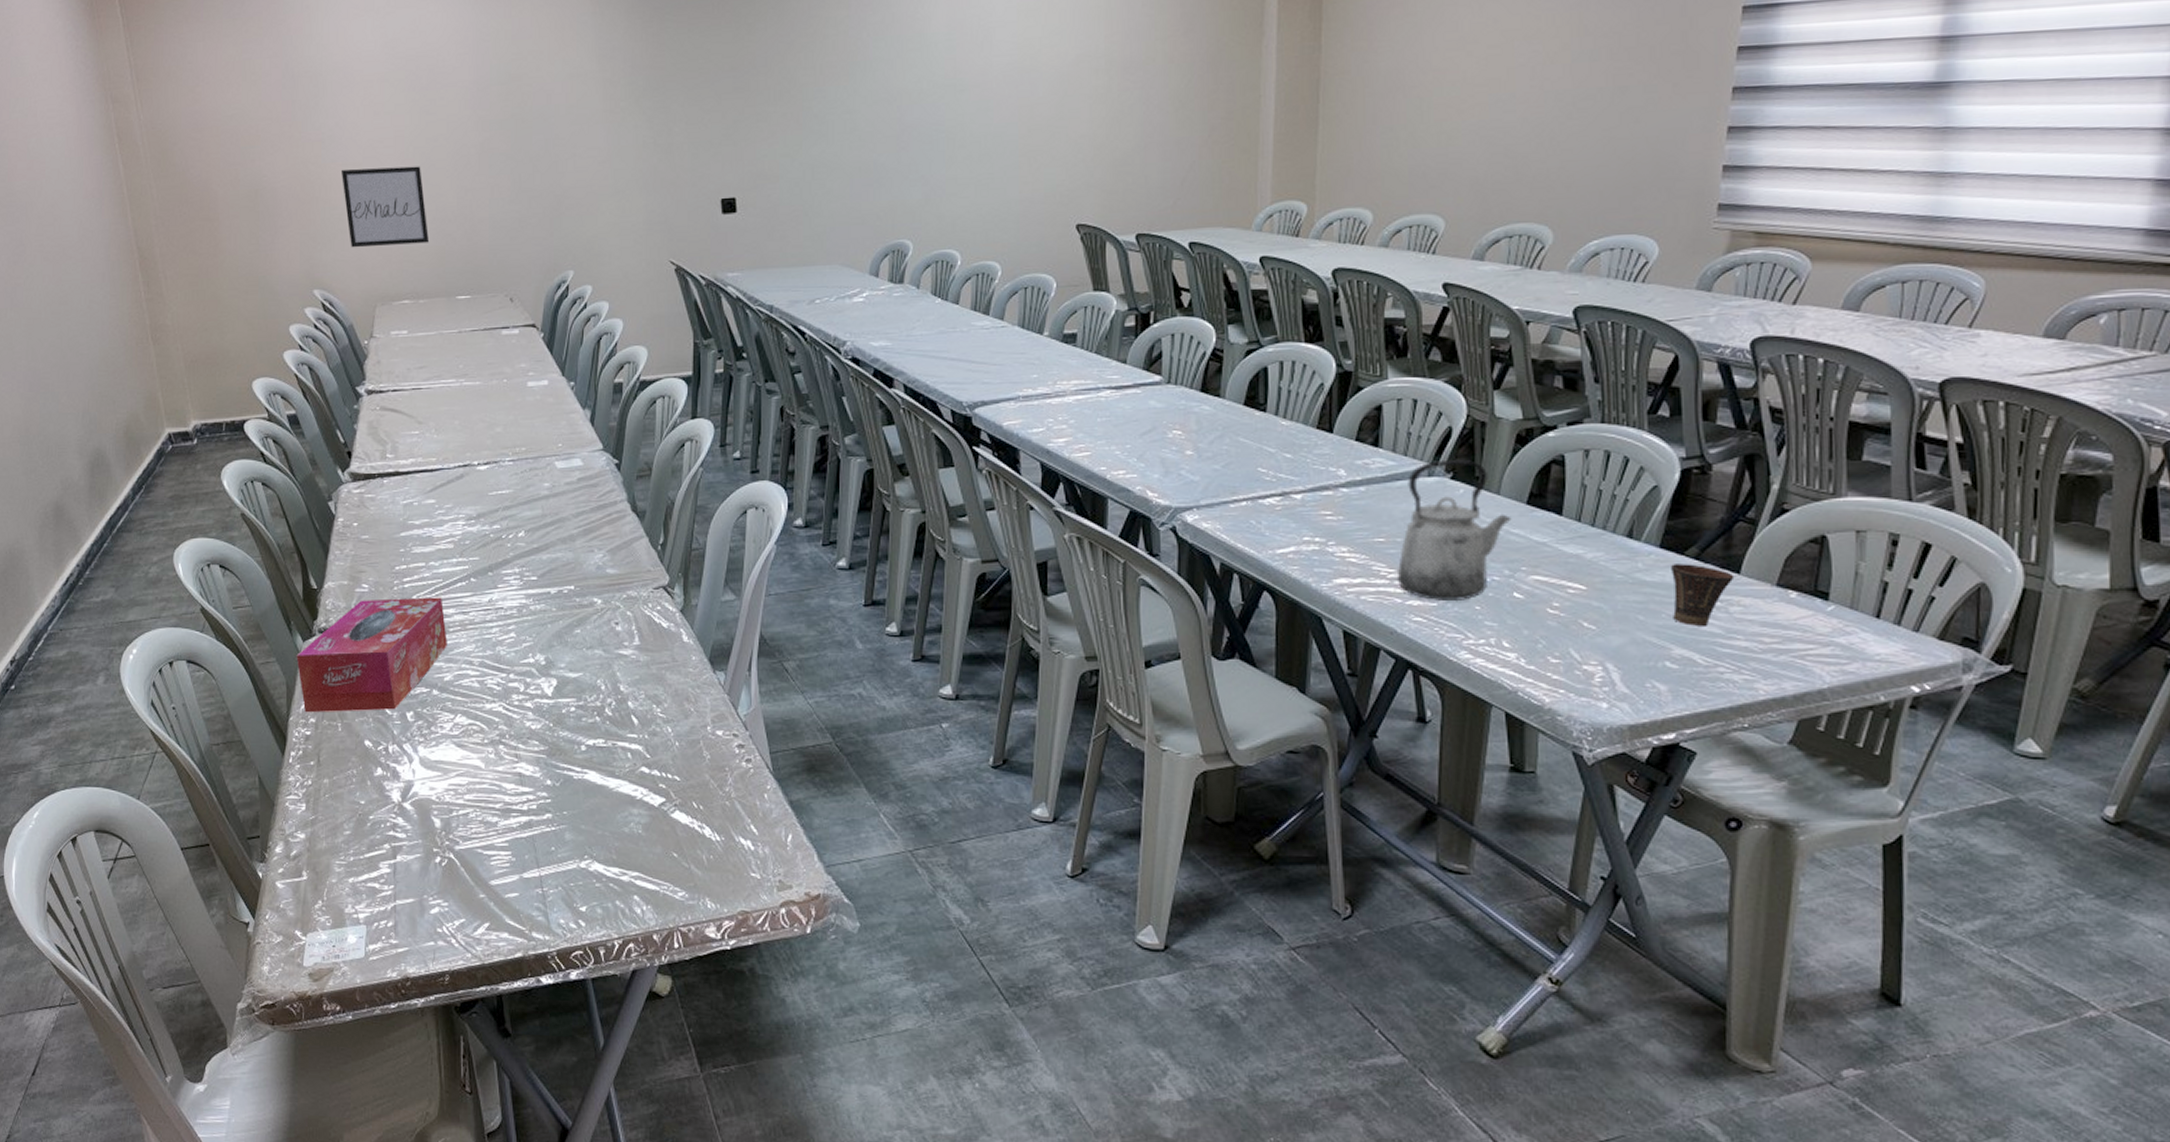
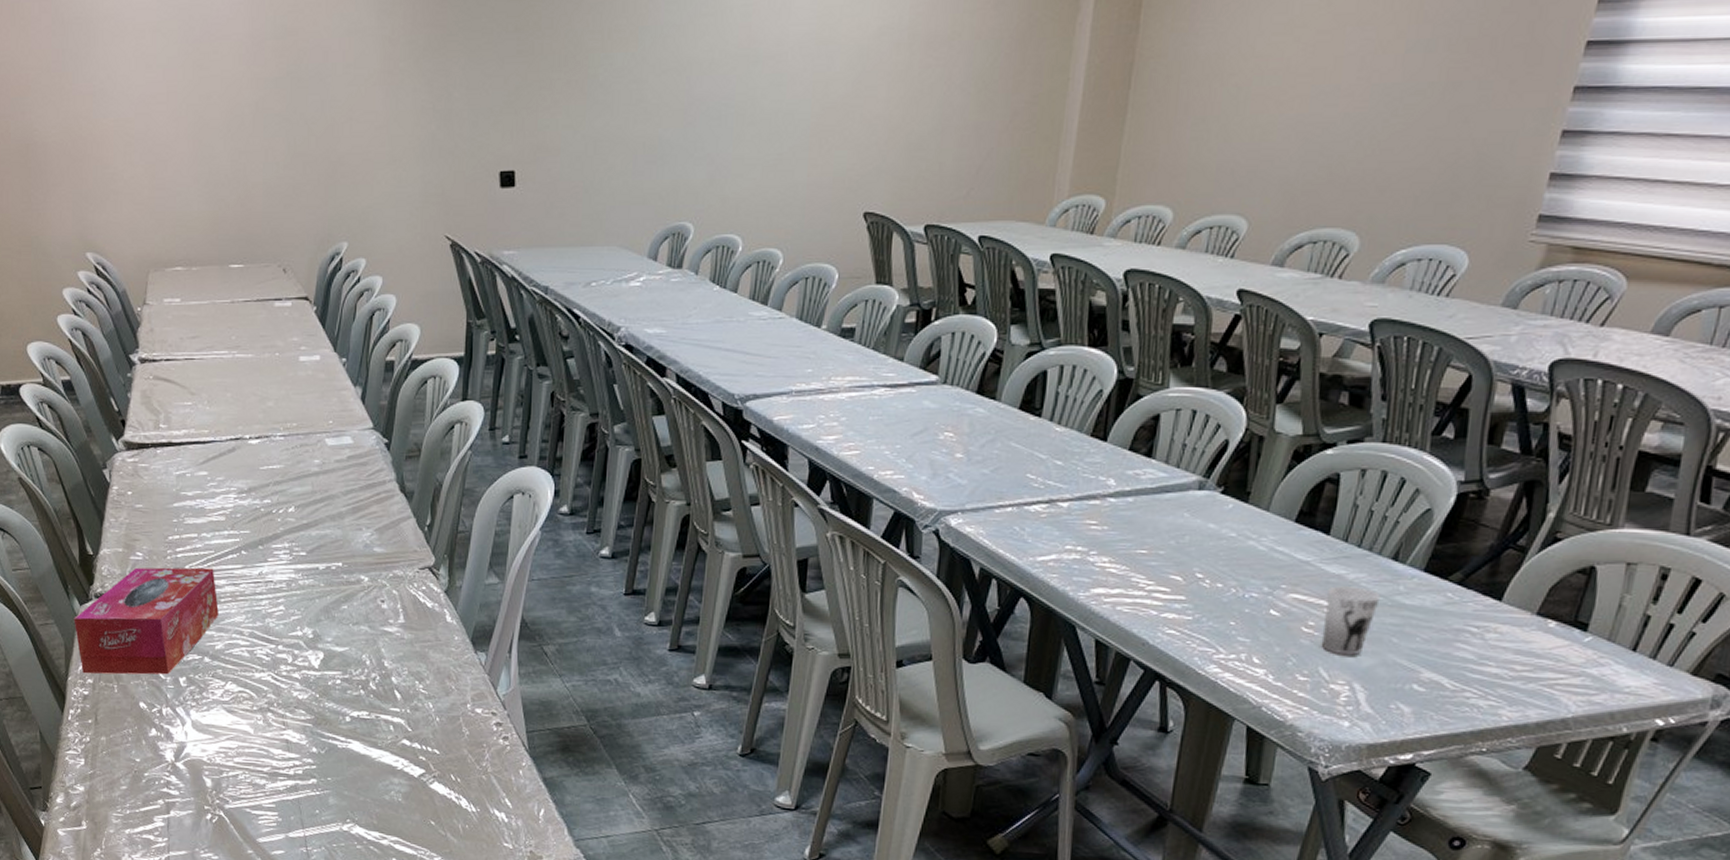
wall art: present [342,166,430,248] -> none [114,125,203,210]
kettle: present [1396,459,1512,602] -> none [1154,473,1278,617]
cup: none [1568,566,1621,634] -> present [1321,586,1381,655]
cup: present [1671,564,1735,626] -> none [1427,588,1496,651]

